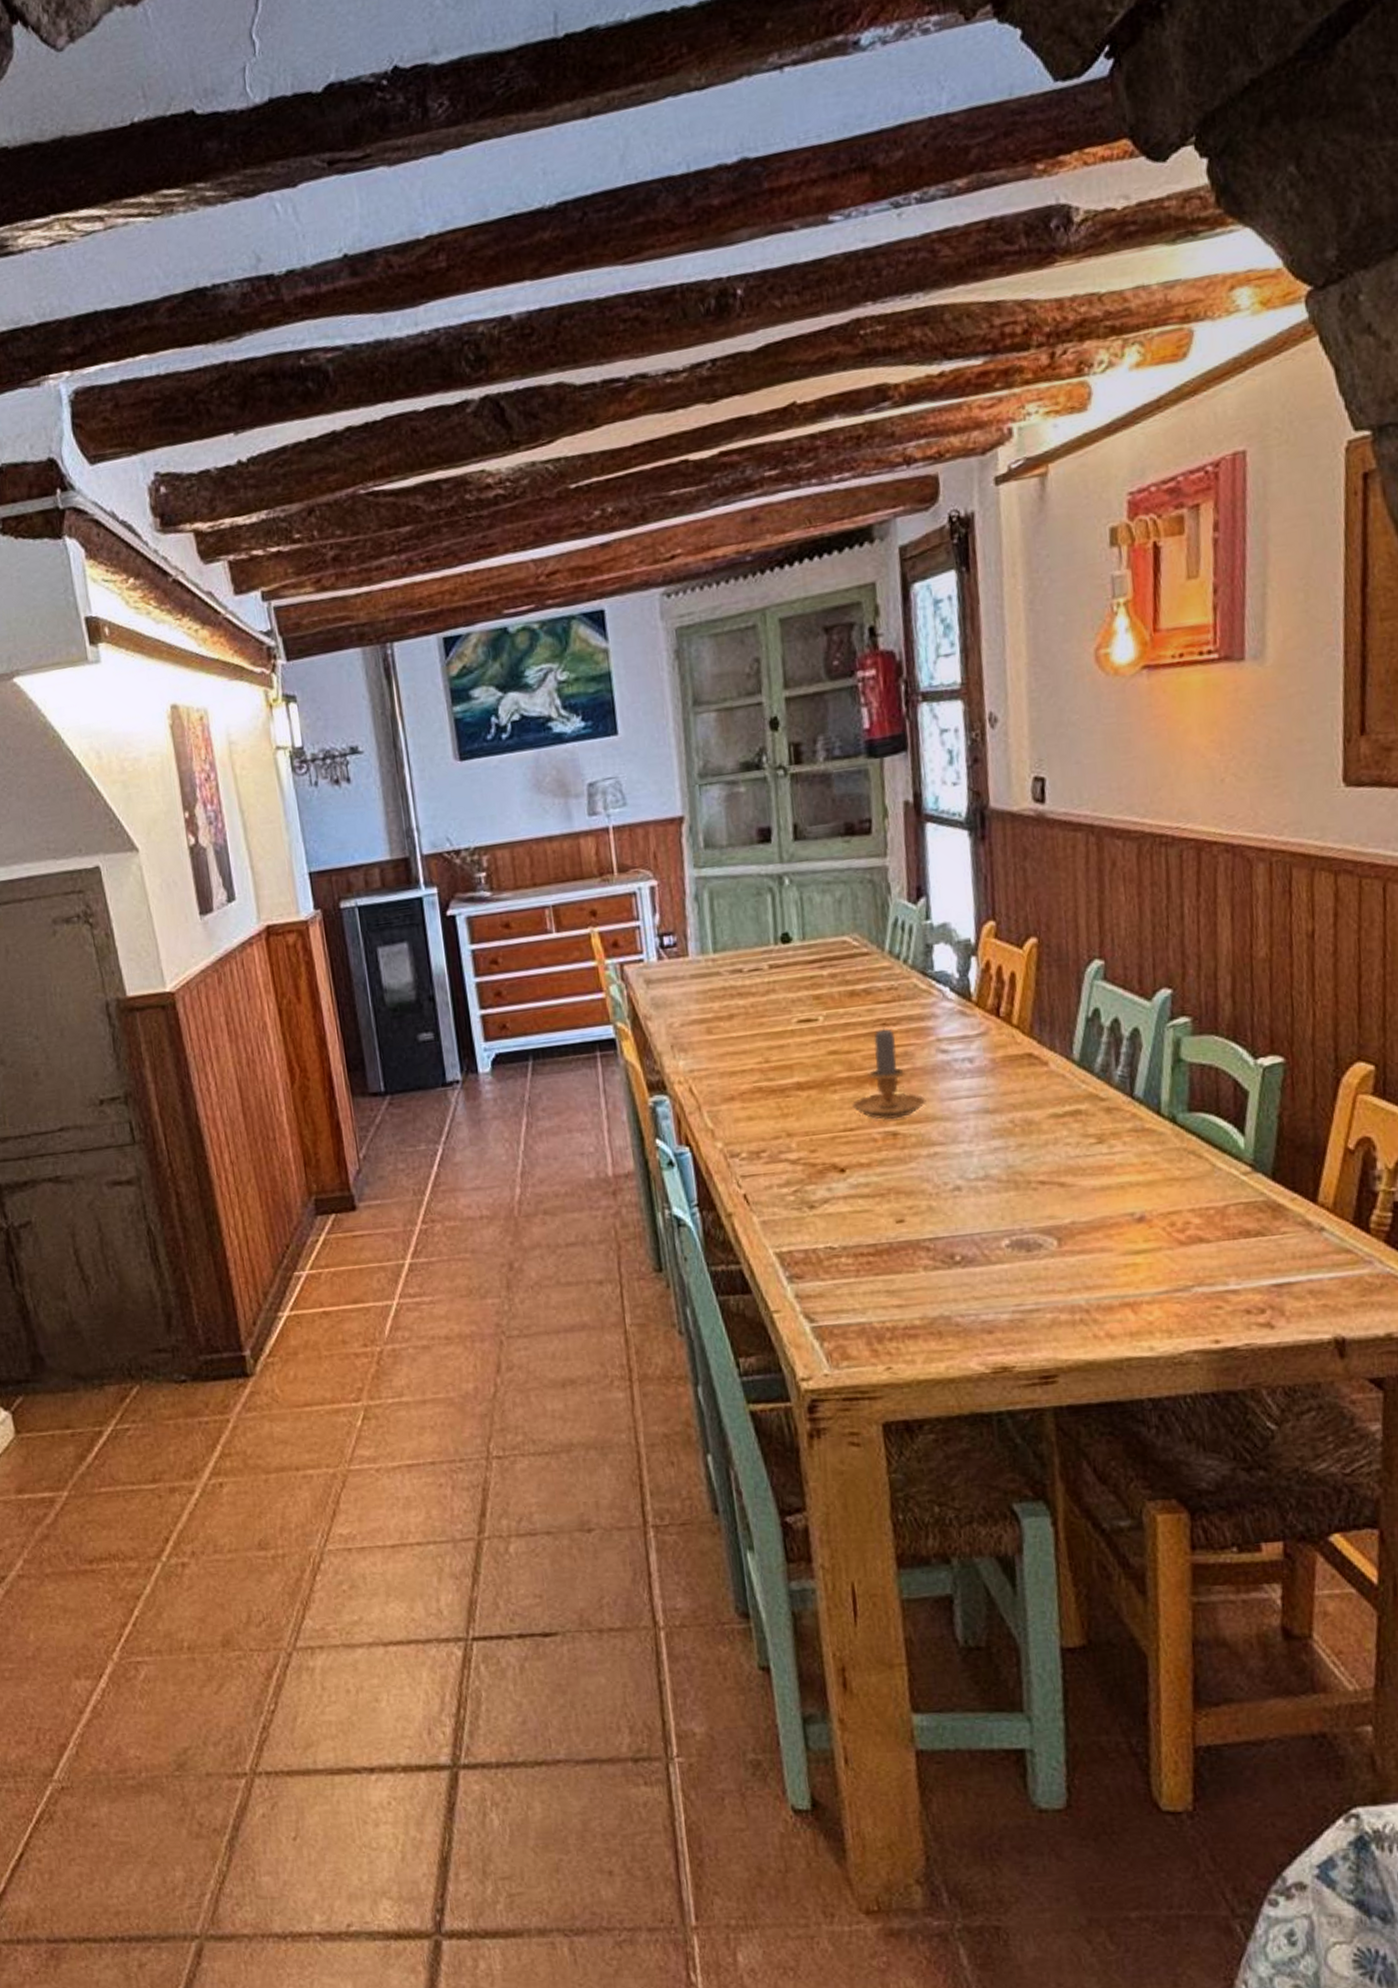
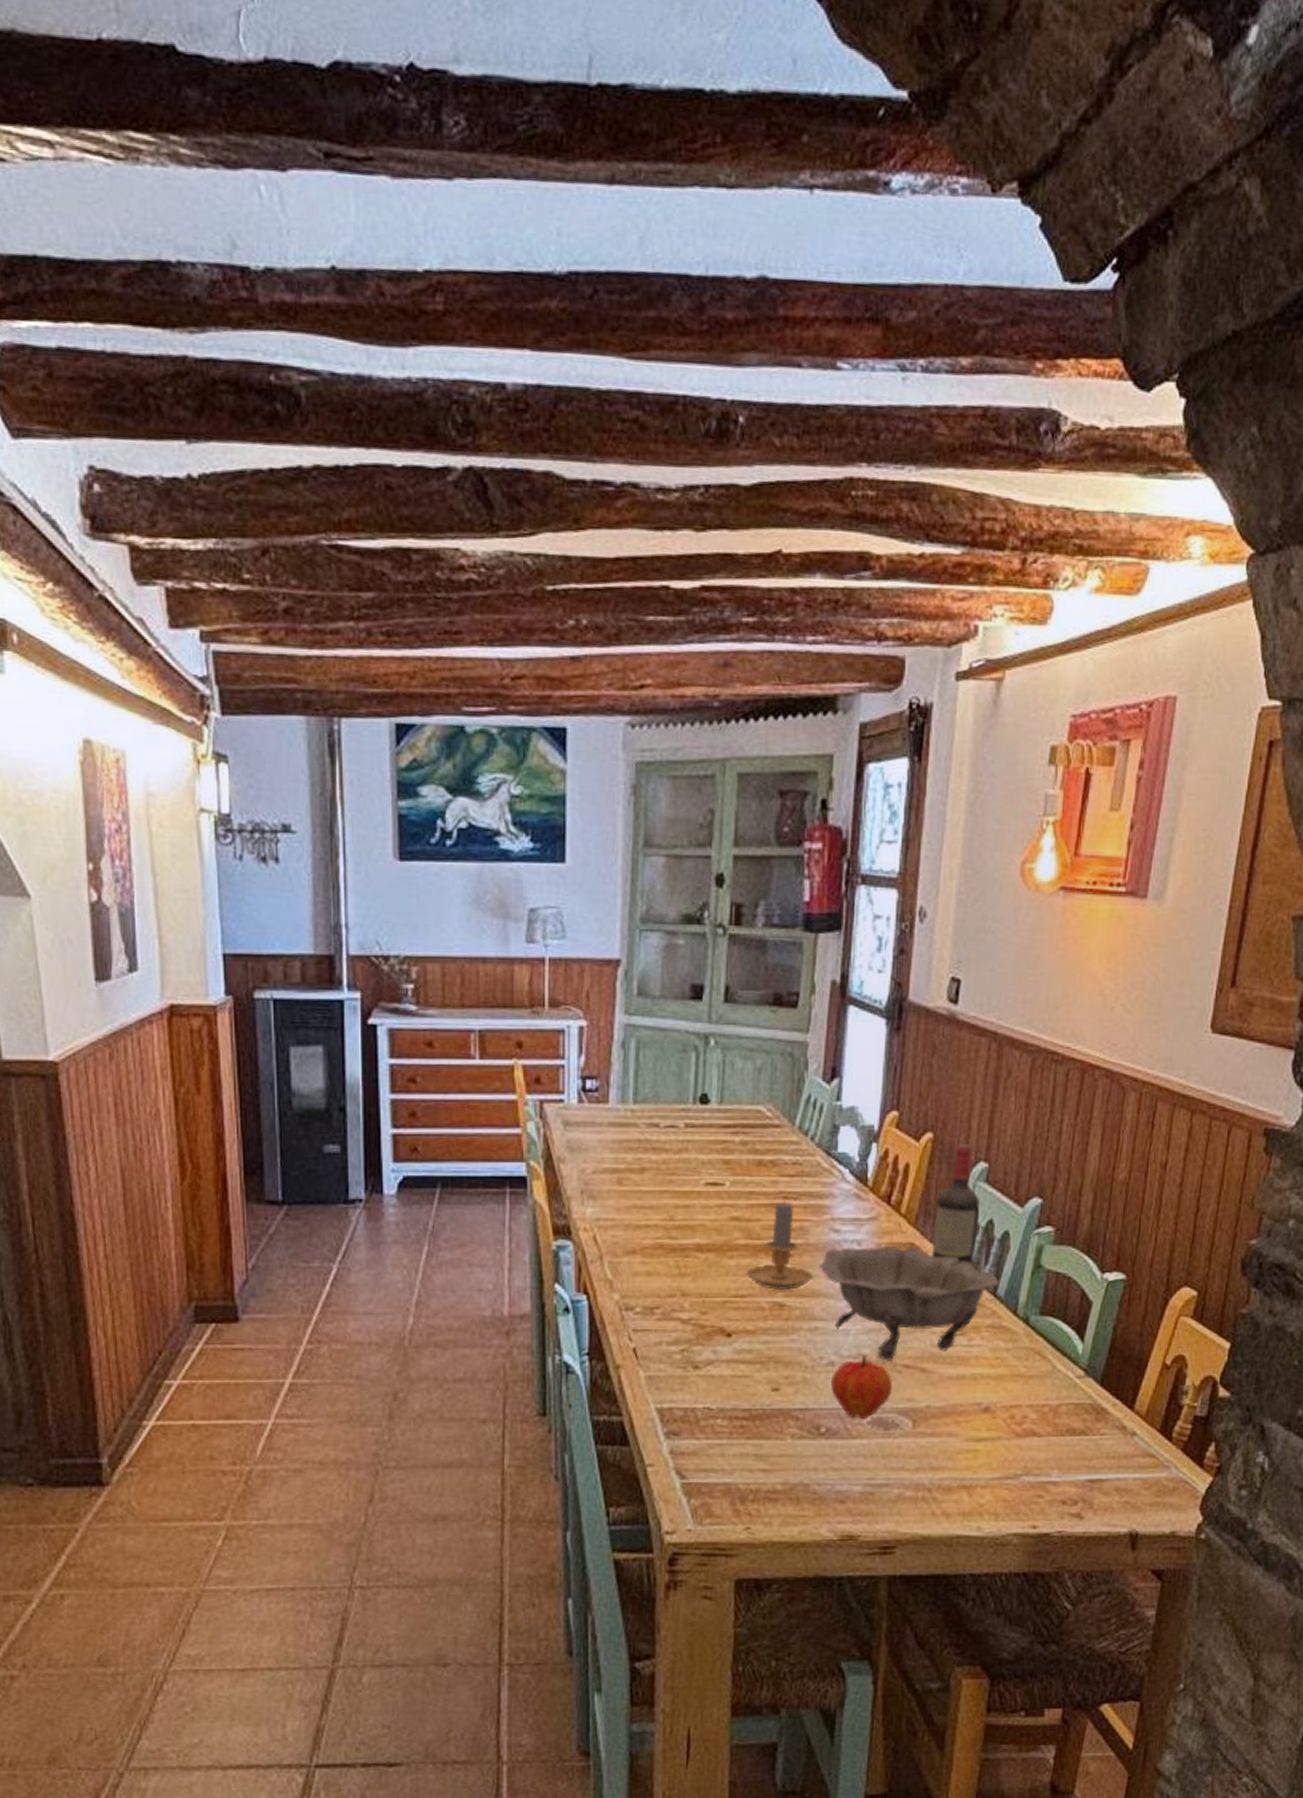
decorative bowl: none [929,1057,1135,1181] -> present [818,1245,999,1362]
fruit: none [960,1173,1030,1243] -> present [831,1353,893,1420]
wine bottle: none [1050,944,1104,1069] -> present [931,1144,981,1266]

